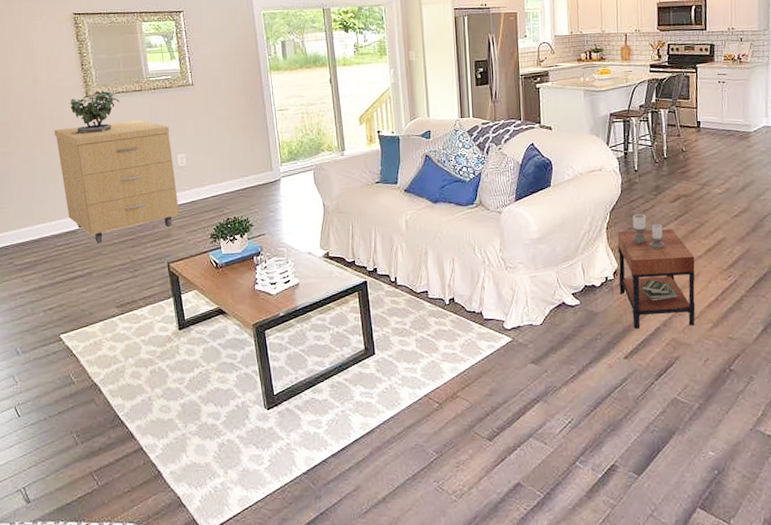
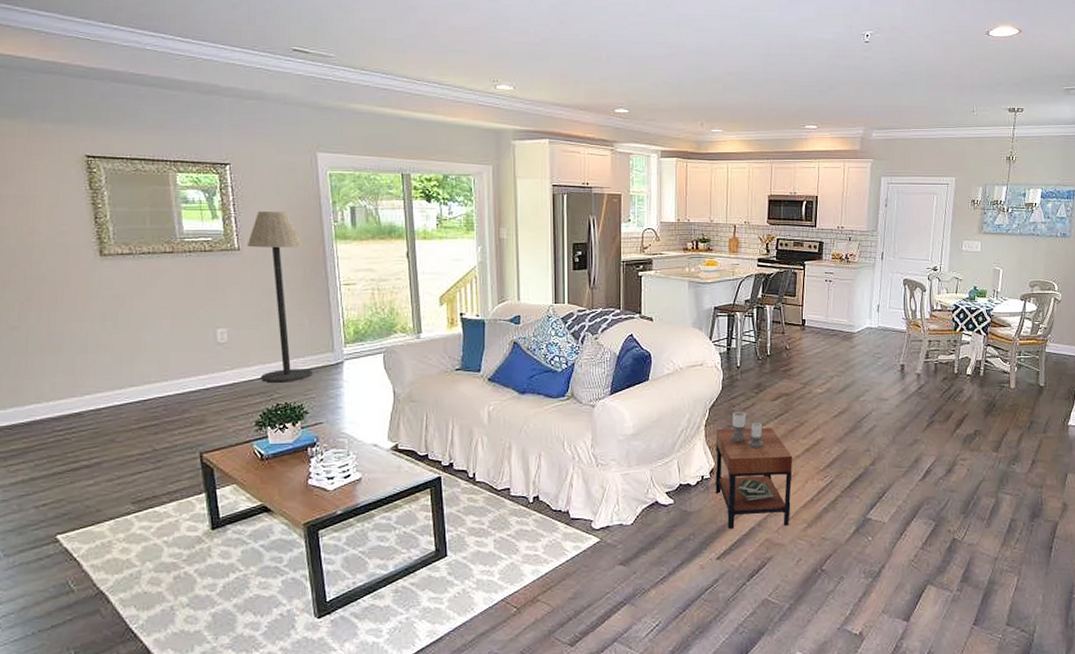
storage cabinet: present [53,119,179,244] -> none [55,286,217,429]
potted plant: present [70,89,119,134] -> none [78,247,144,299]
floor lamp: none [198,49,256,200] -> present [246,210,313,383]

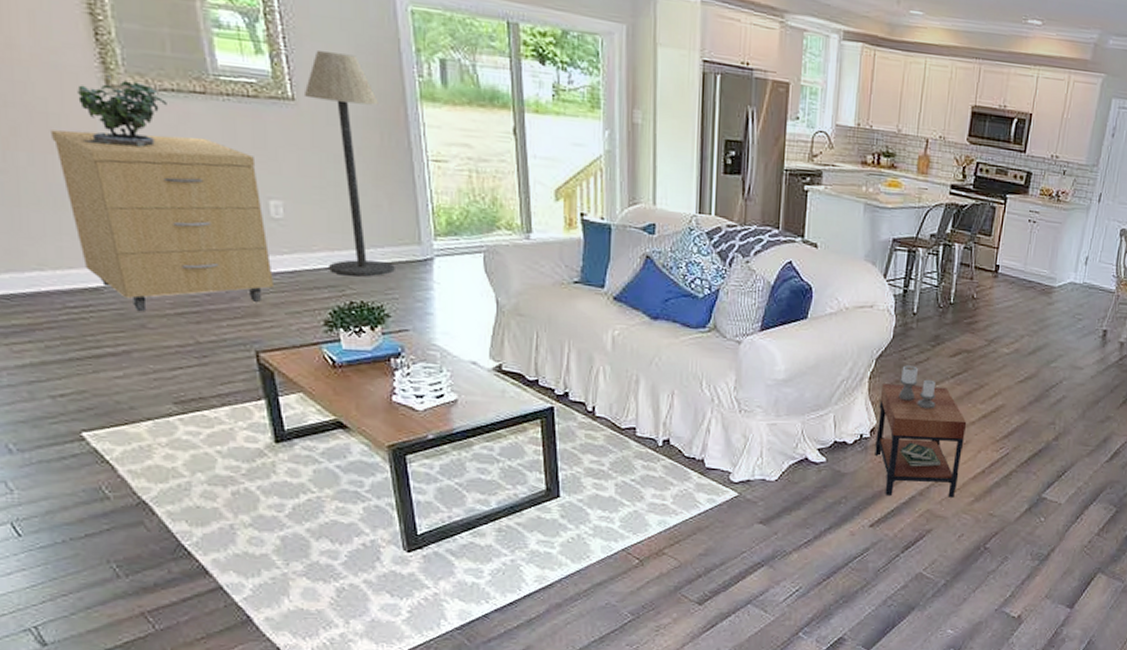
storage cabinet: none [55,286,217,429] -> present [49,130,273,312]
potted plant: none [78,247,144,299] -> present [77,75,167,148]

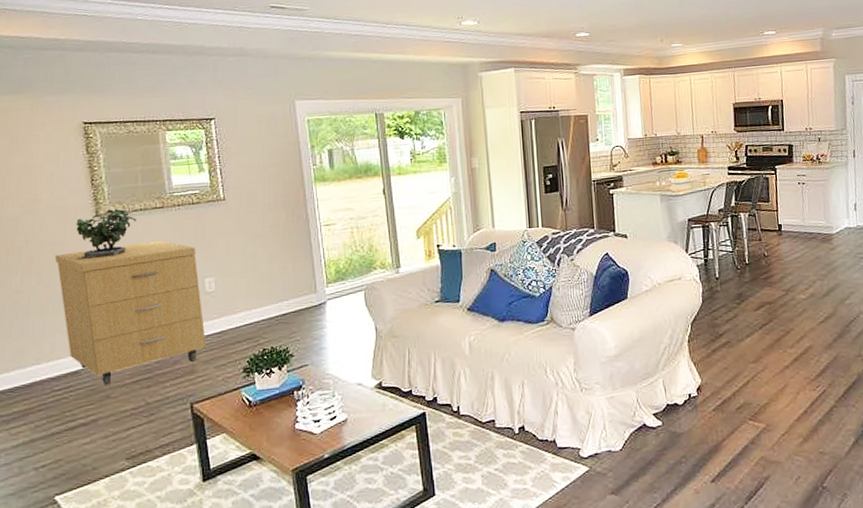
floor lamp: present [303,50,395,277] -> none [231,159,297,328]
side table: present [875,365,967,498] -> none [700,324,784,449]

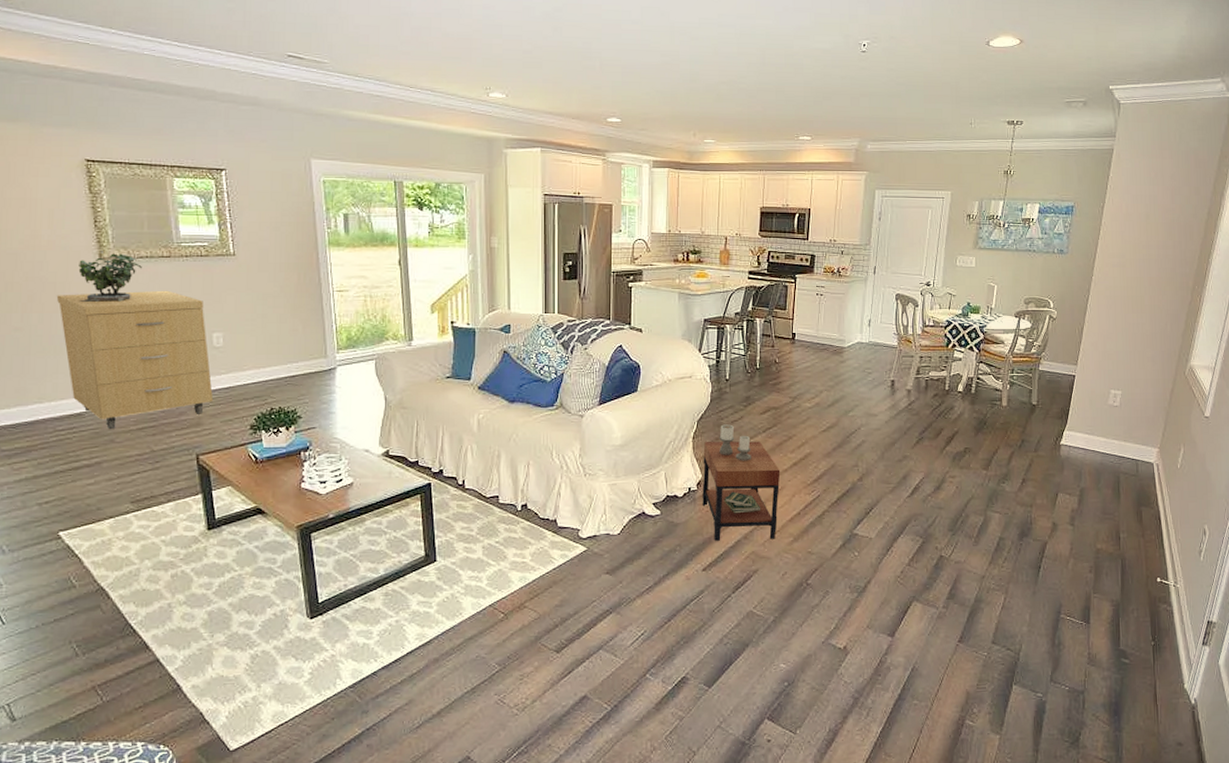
side table: none [700,324,784,449] -> present [702,424,781,541]

